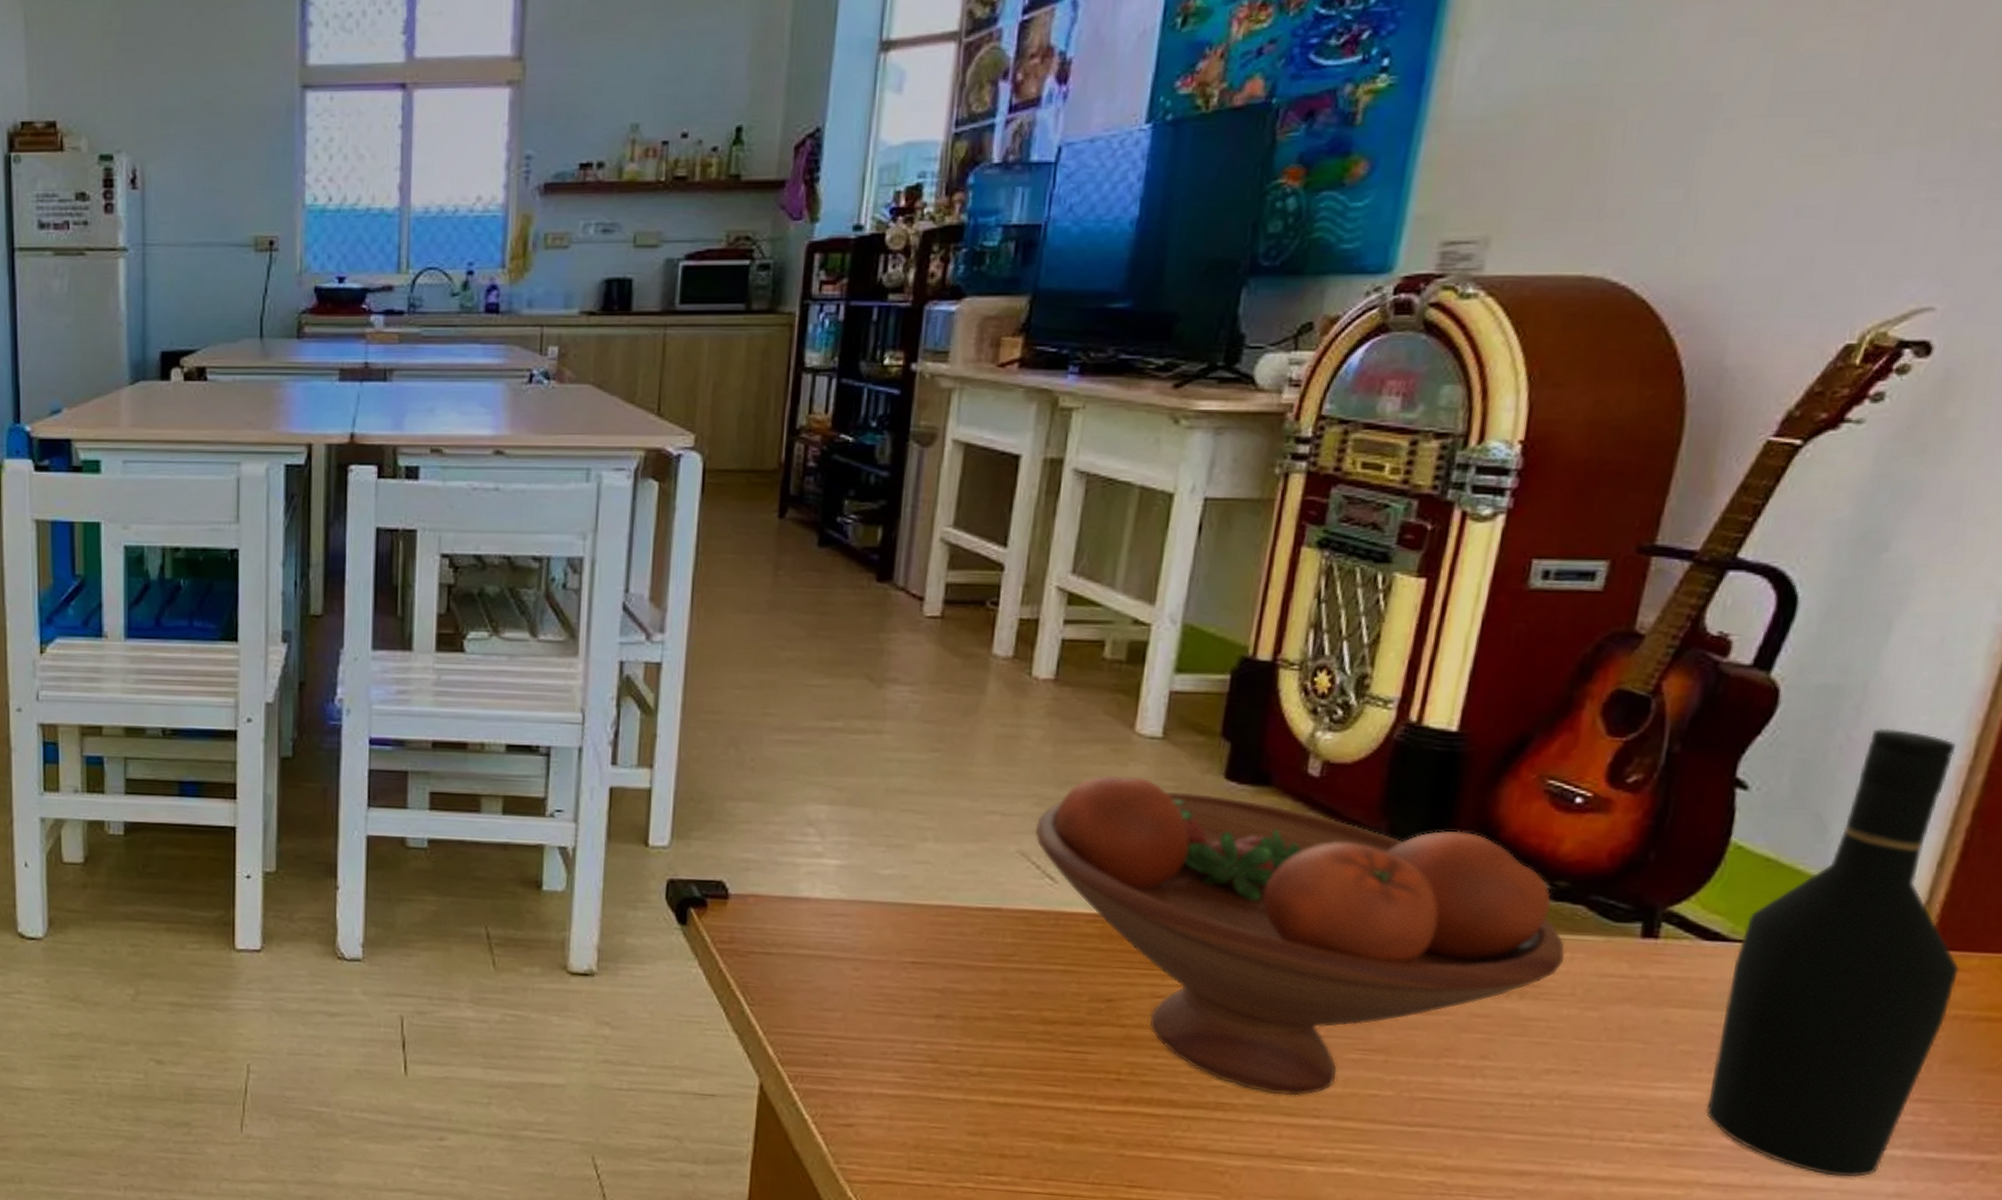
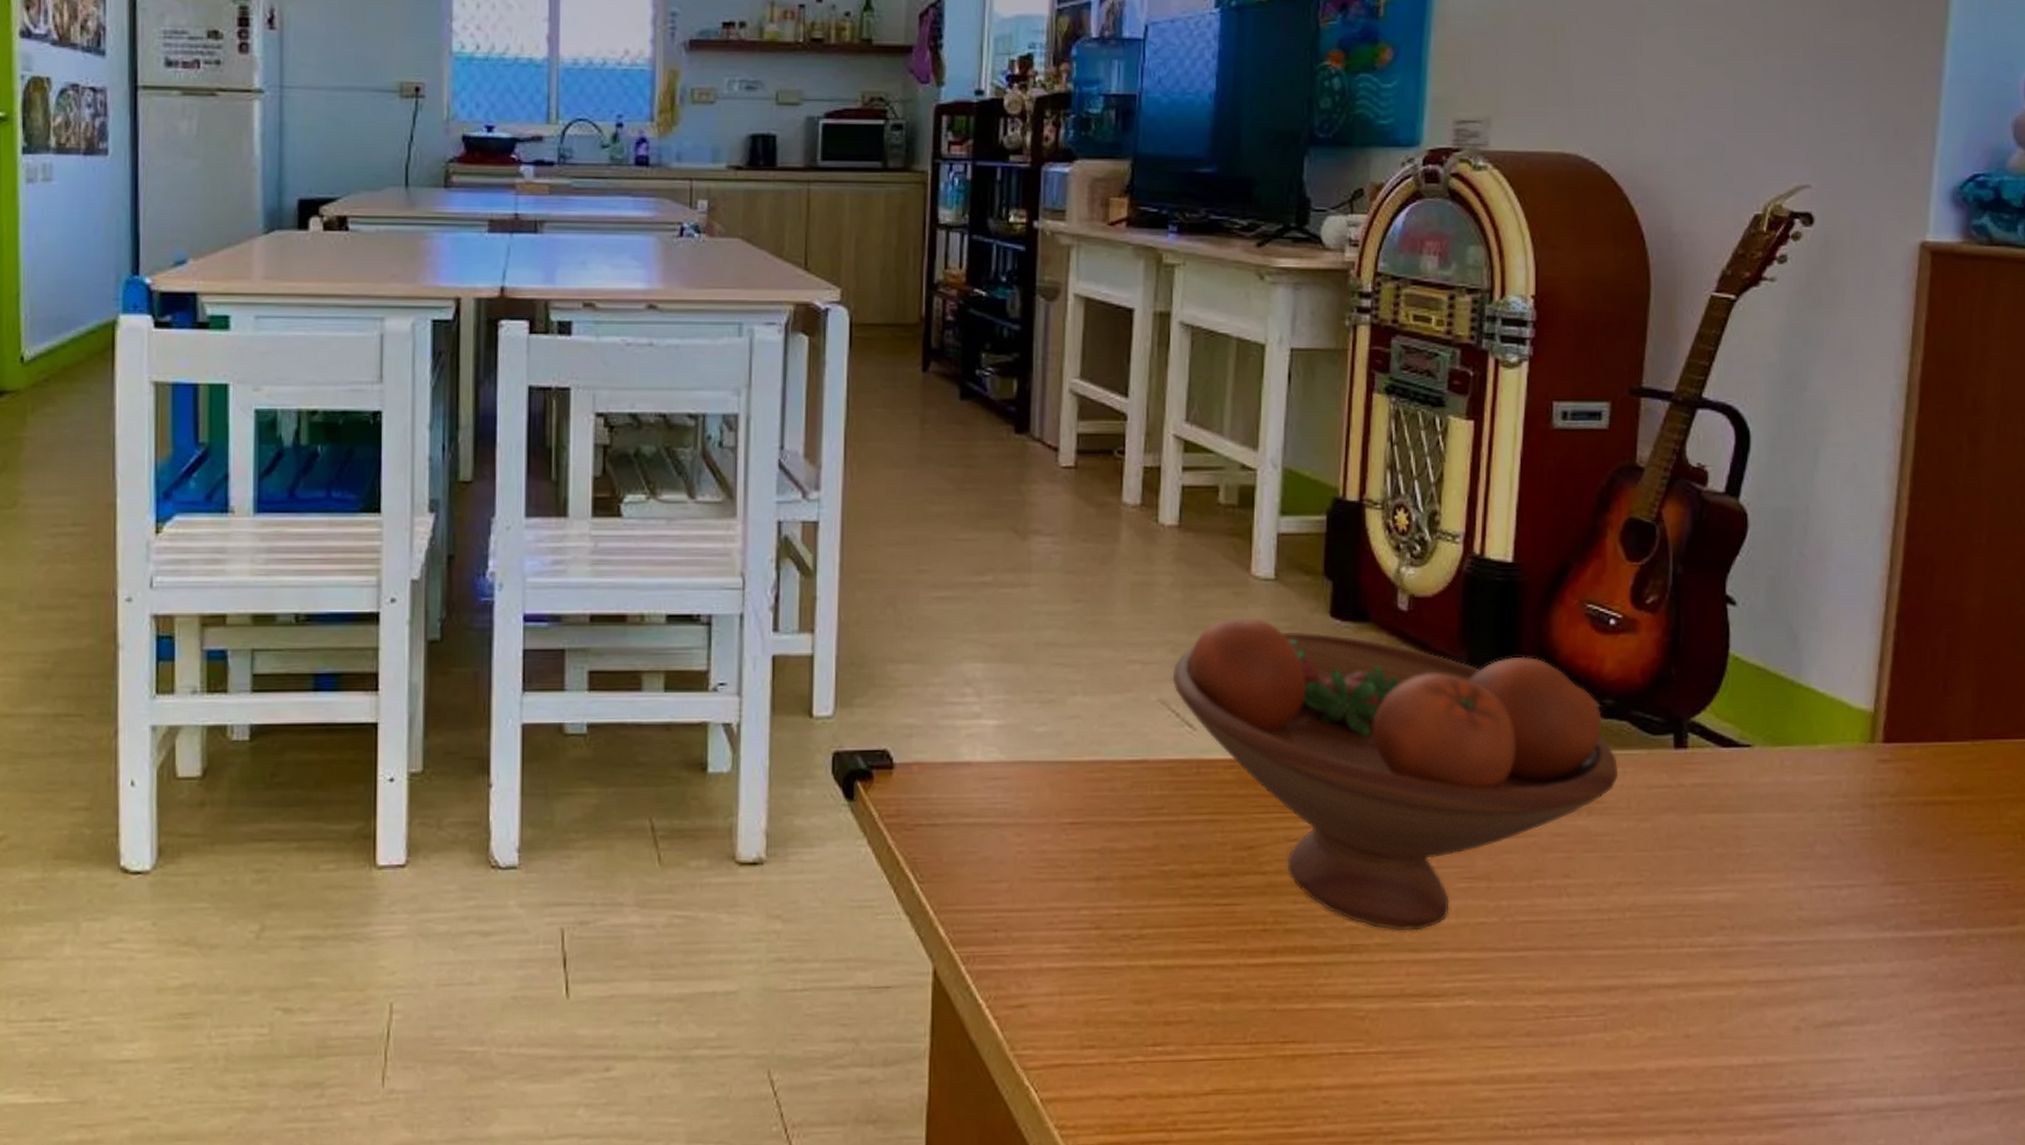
wine bottle: present [1706,729,1960,1178] -> none [1743,546,1907,963]

